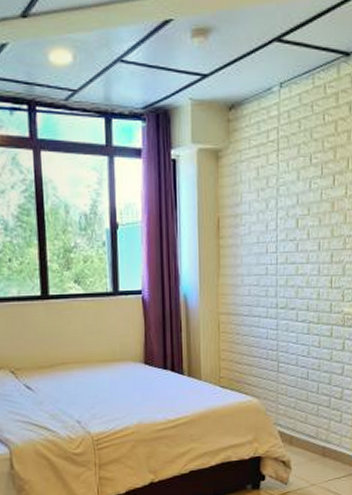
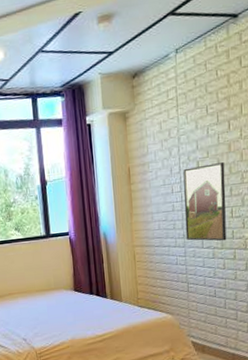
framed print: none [279,223,326,315] -> present [183,162,227,241]

